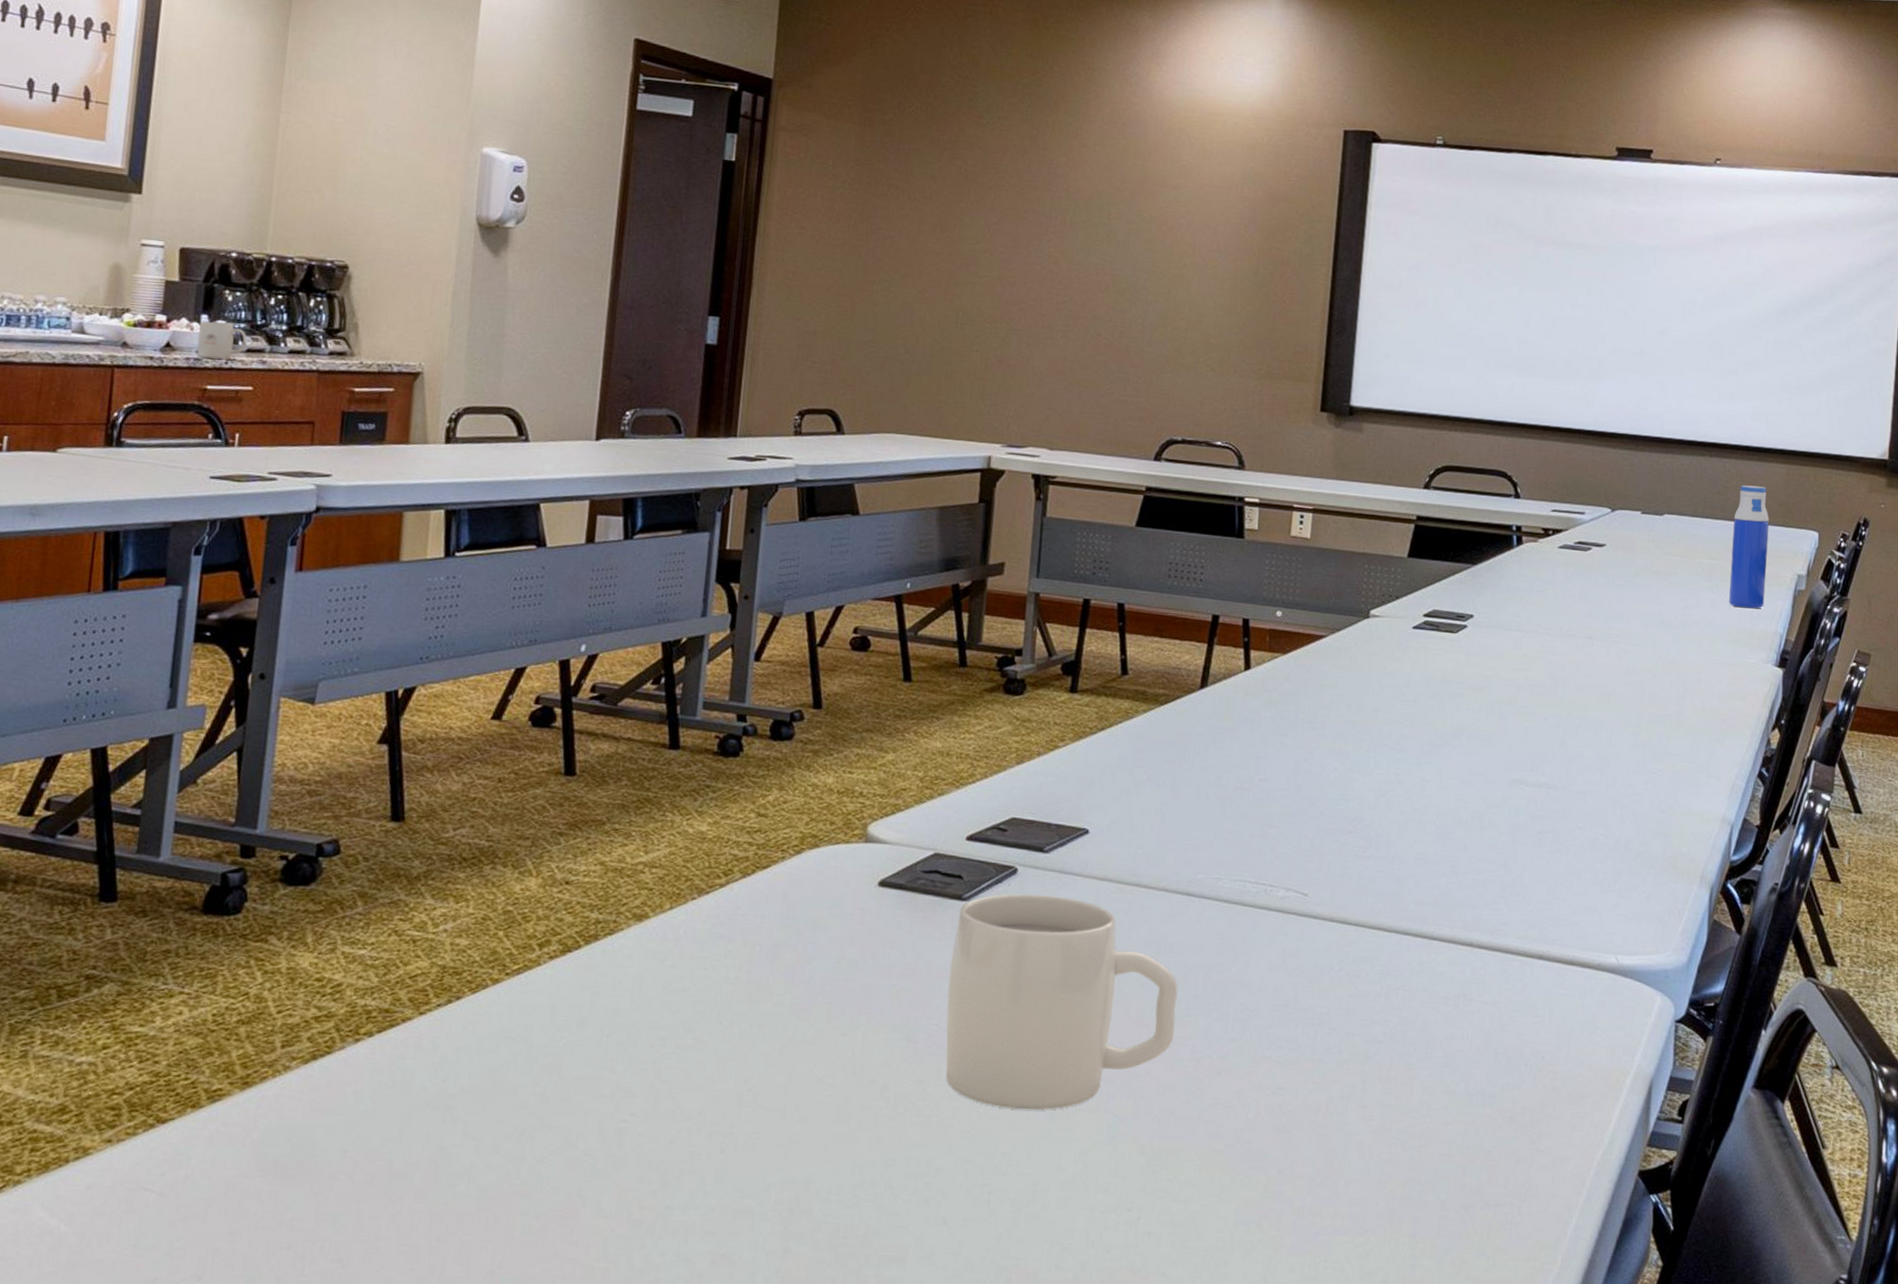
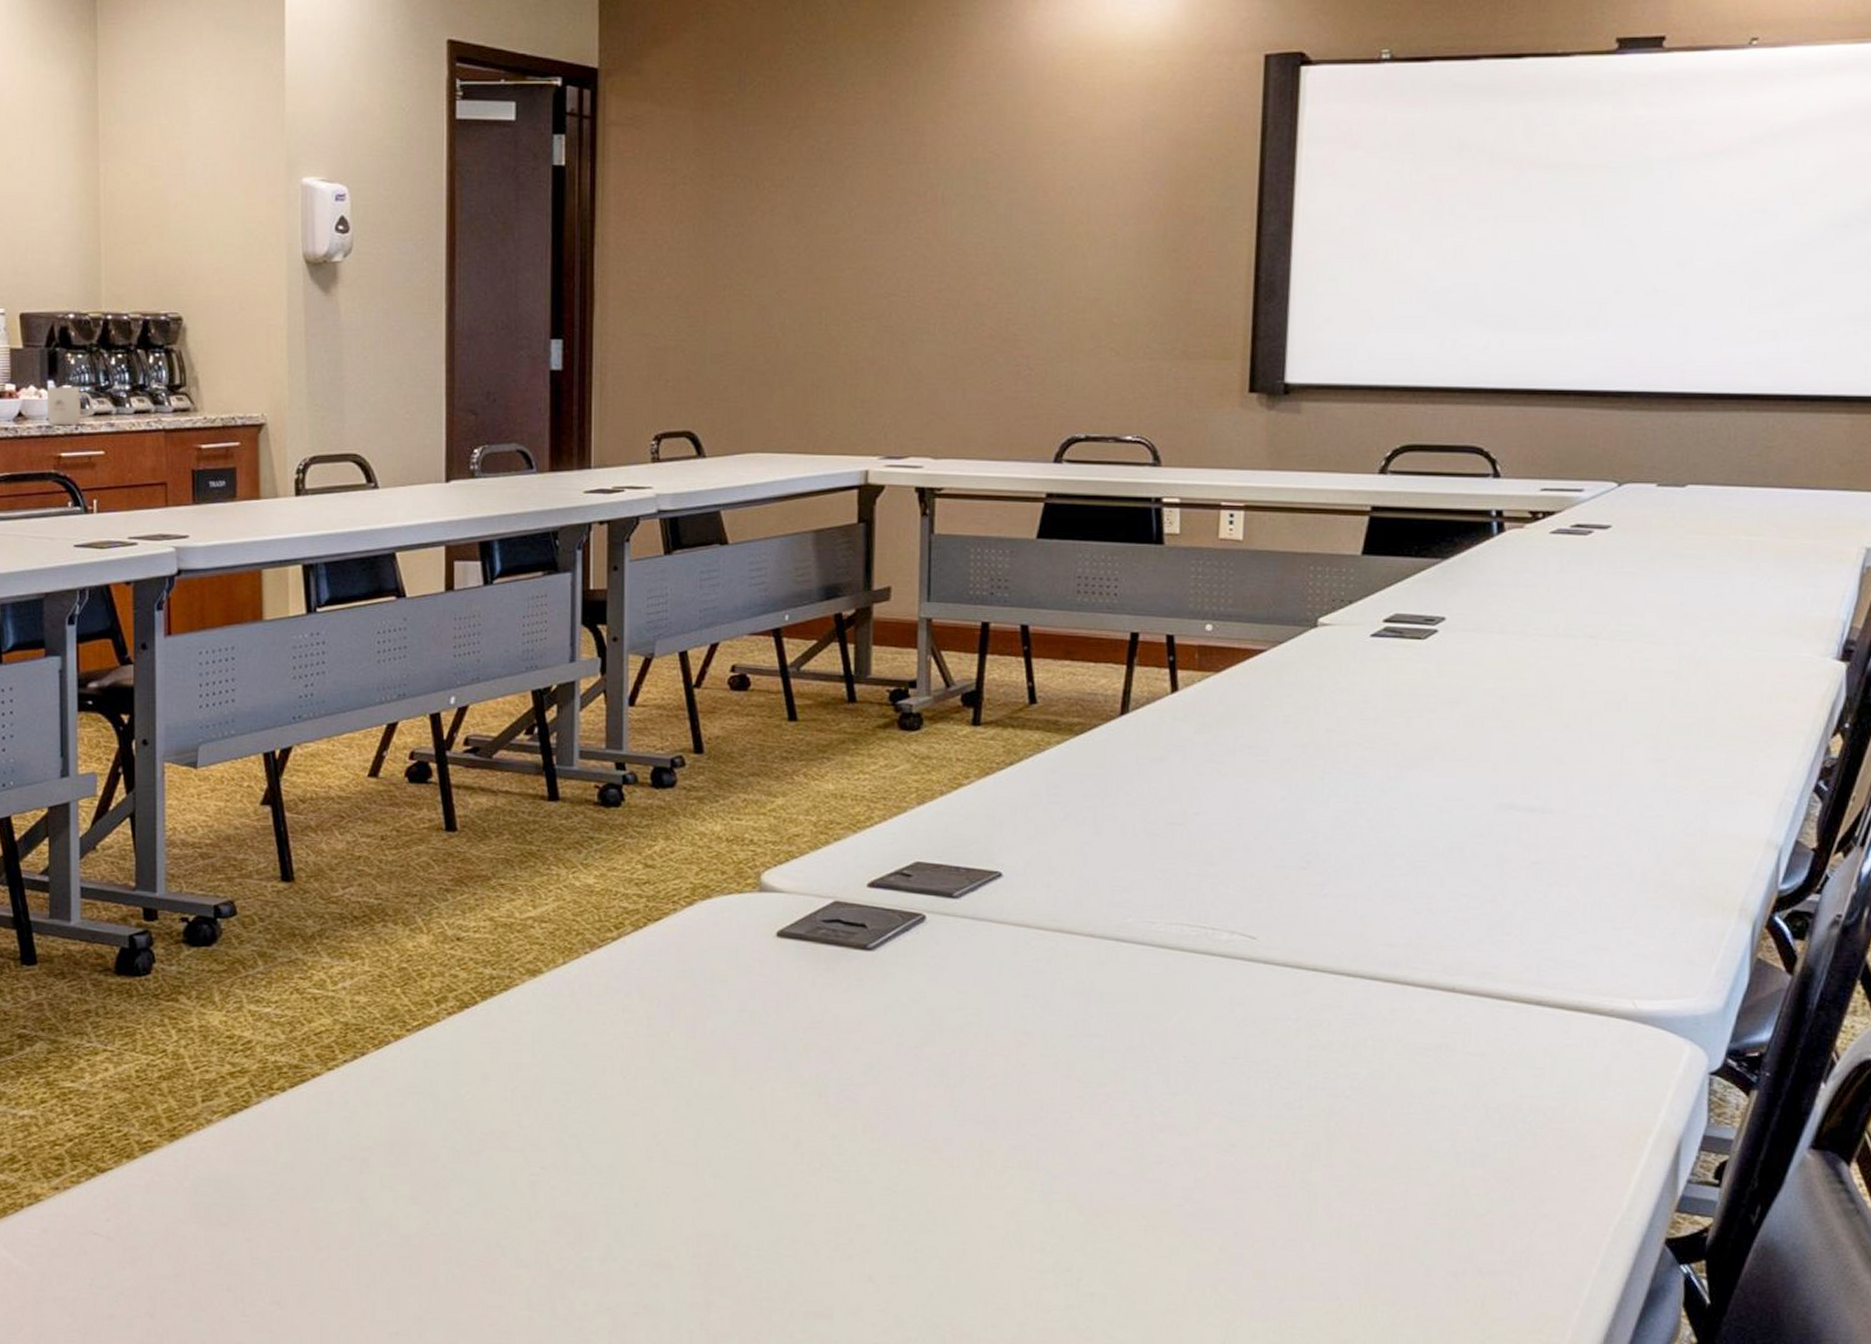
mug: present [945,894,1178,1110] -> none [858,942,1111,1167]
water bottle: present [1729,485,1769,609] -> none [1774,443,1828,592]

